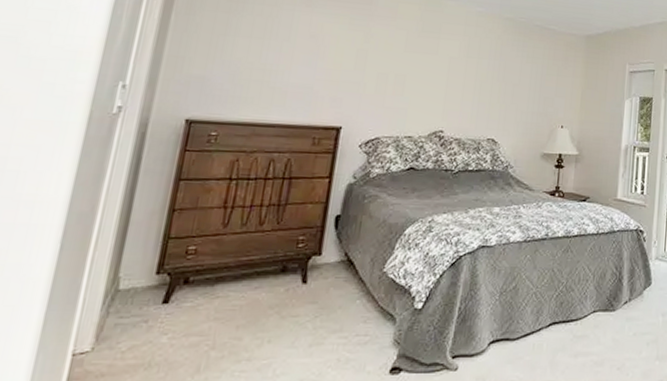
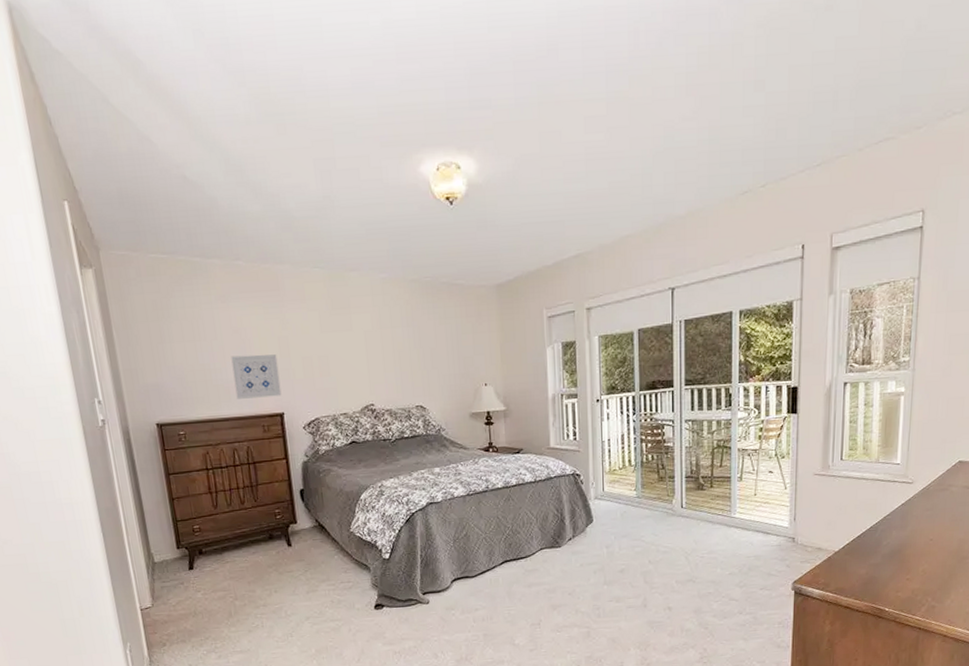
wall art: none [292,60,351,109] -> present [231,354,282,399]

